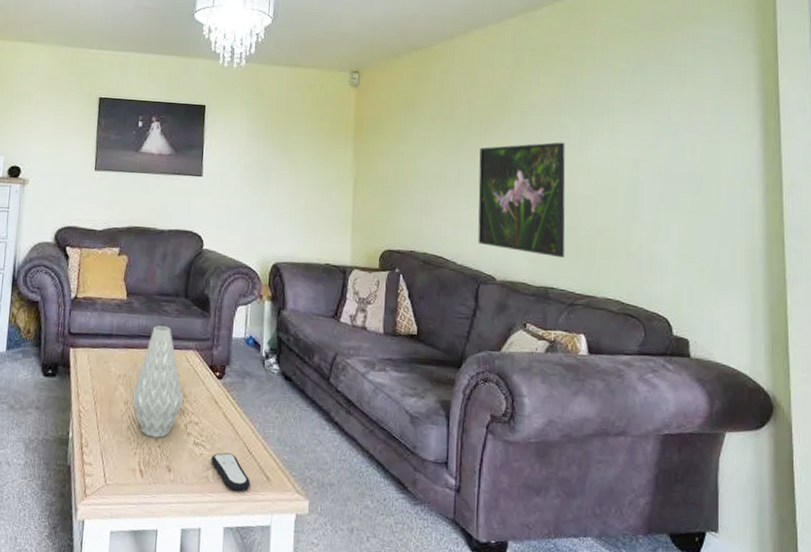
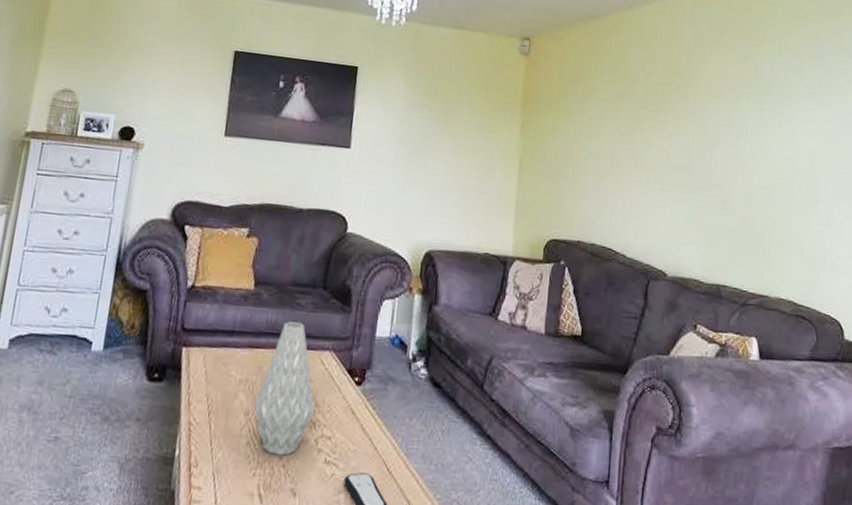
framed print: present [478,142,566,259] -> none [649,127,743,254]

